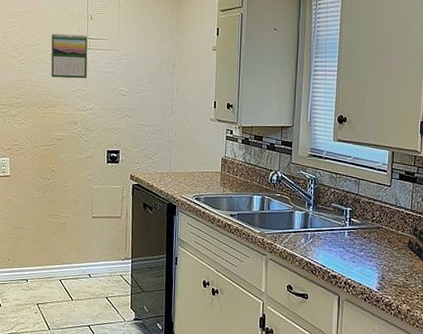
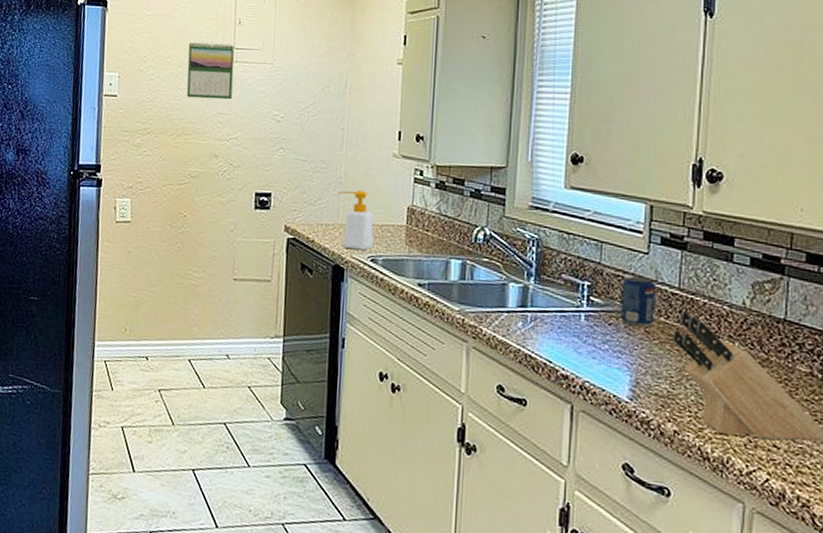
soap bottle: none [171,146,197,192] -> present [339,190,374,251]
beverage can: none [372,203,396,238] -> present [621,276,657,327]

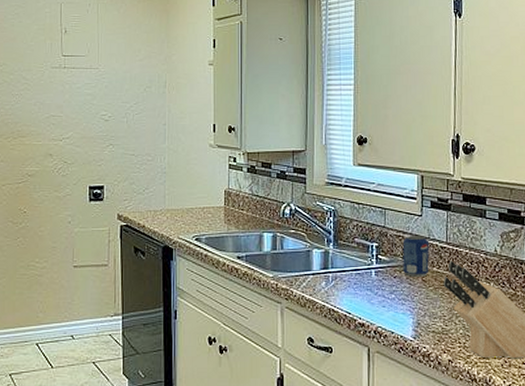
calendar: present [186,42,234,100] -> none [18,50,63,103]
soap bottle: present [339,190,374,251] -> none [164,178,197,231]

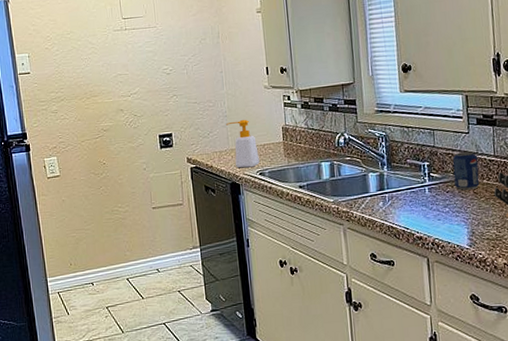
soap bottle: none [164,178,197,231] -> present [226,119,260,168]

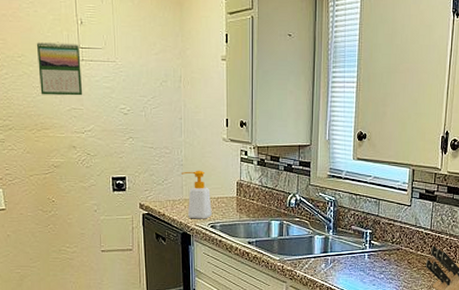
calendar: none [83,15,128,66] -> present [36,42,83,96]
beverage can: present [452,151,480,190] -> none [392,224,416,259]

